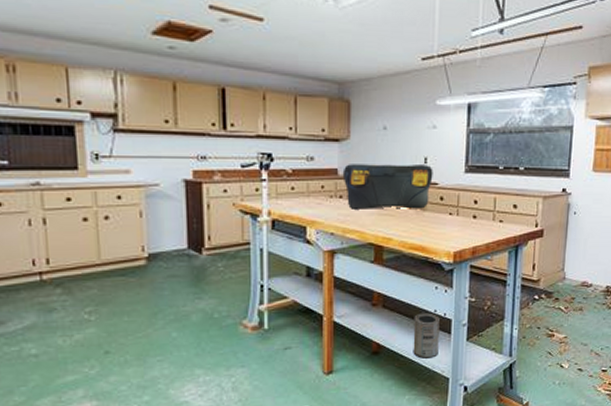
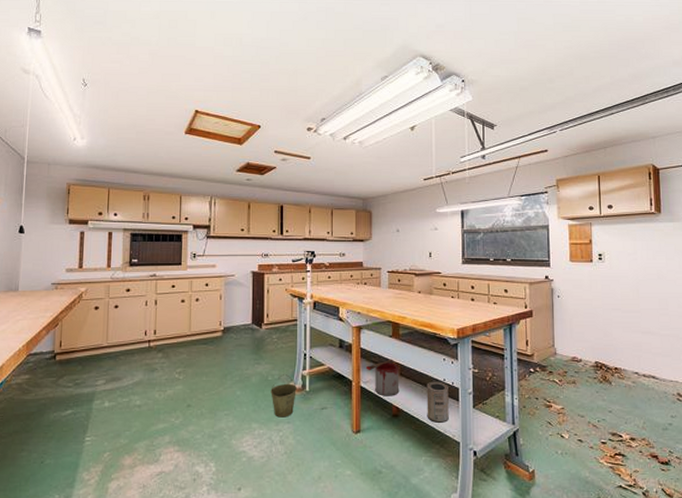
bucket: none [218,310,253,361] -> present [271,374,298,418]
paint can: none [341,288,382,332] -> present [367,359,400,396]
toolbox: present [342,164,433,209] -> none [366,258,437,293]

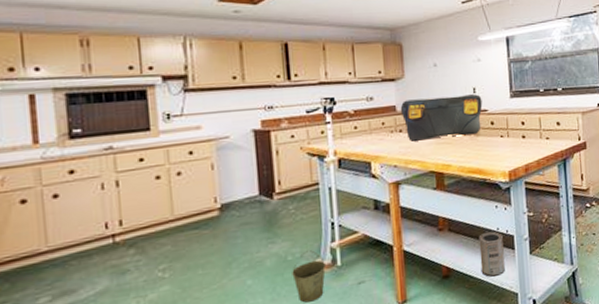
toolbox: none [366,258,437,293] -> present [400,94,483,141]
paint can: present [367,359,400,396] -> none [409,214,449,258]

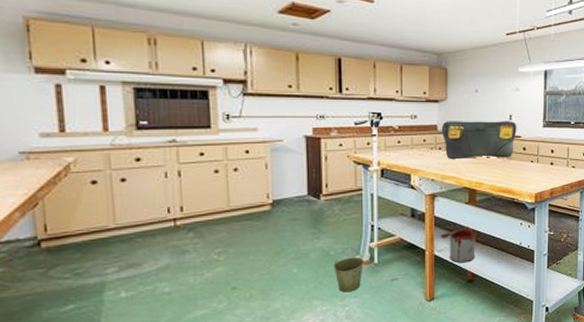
paint can: none [409,214,449,258] -> present [441,226,476,263]
paint can: present [479,231,505,277] -> none [502,245,524,285]

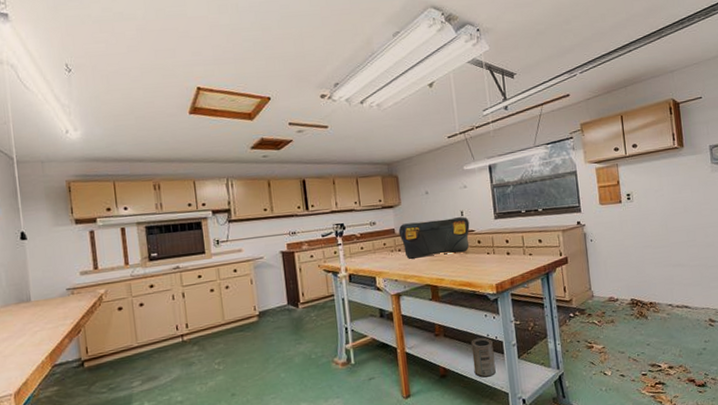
bucket: present [333,248,365,293] -> none [315,350,343,394]
paint can: present [441,226,476,263] -> none [410,321,445,359]
paint can: none [502,245,524,285] -> present [471,337,496,378]

